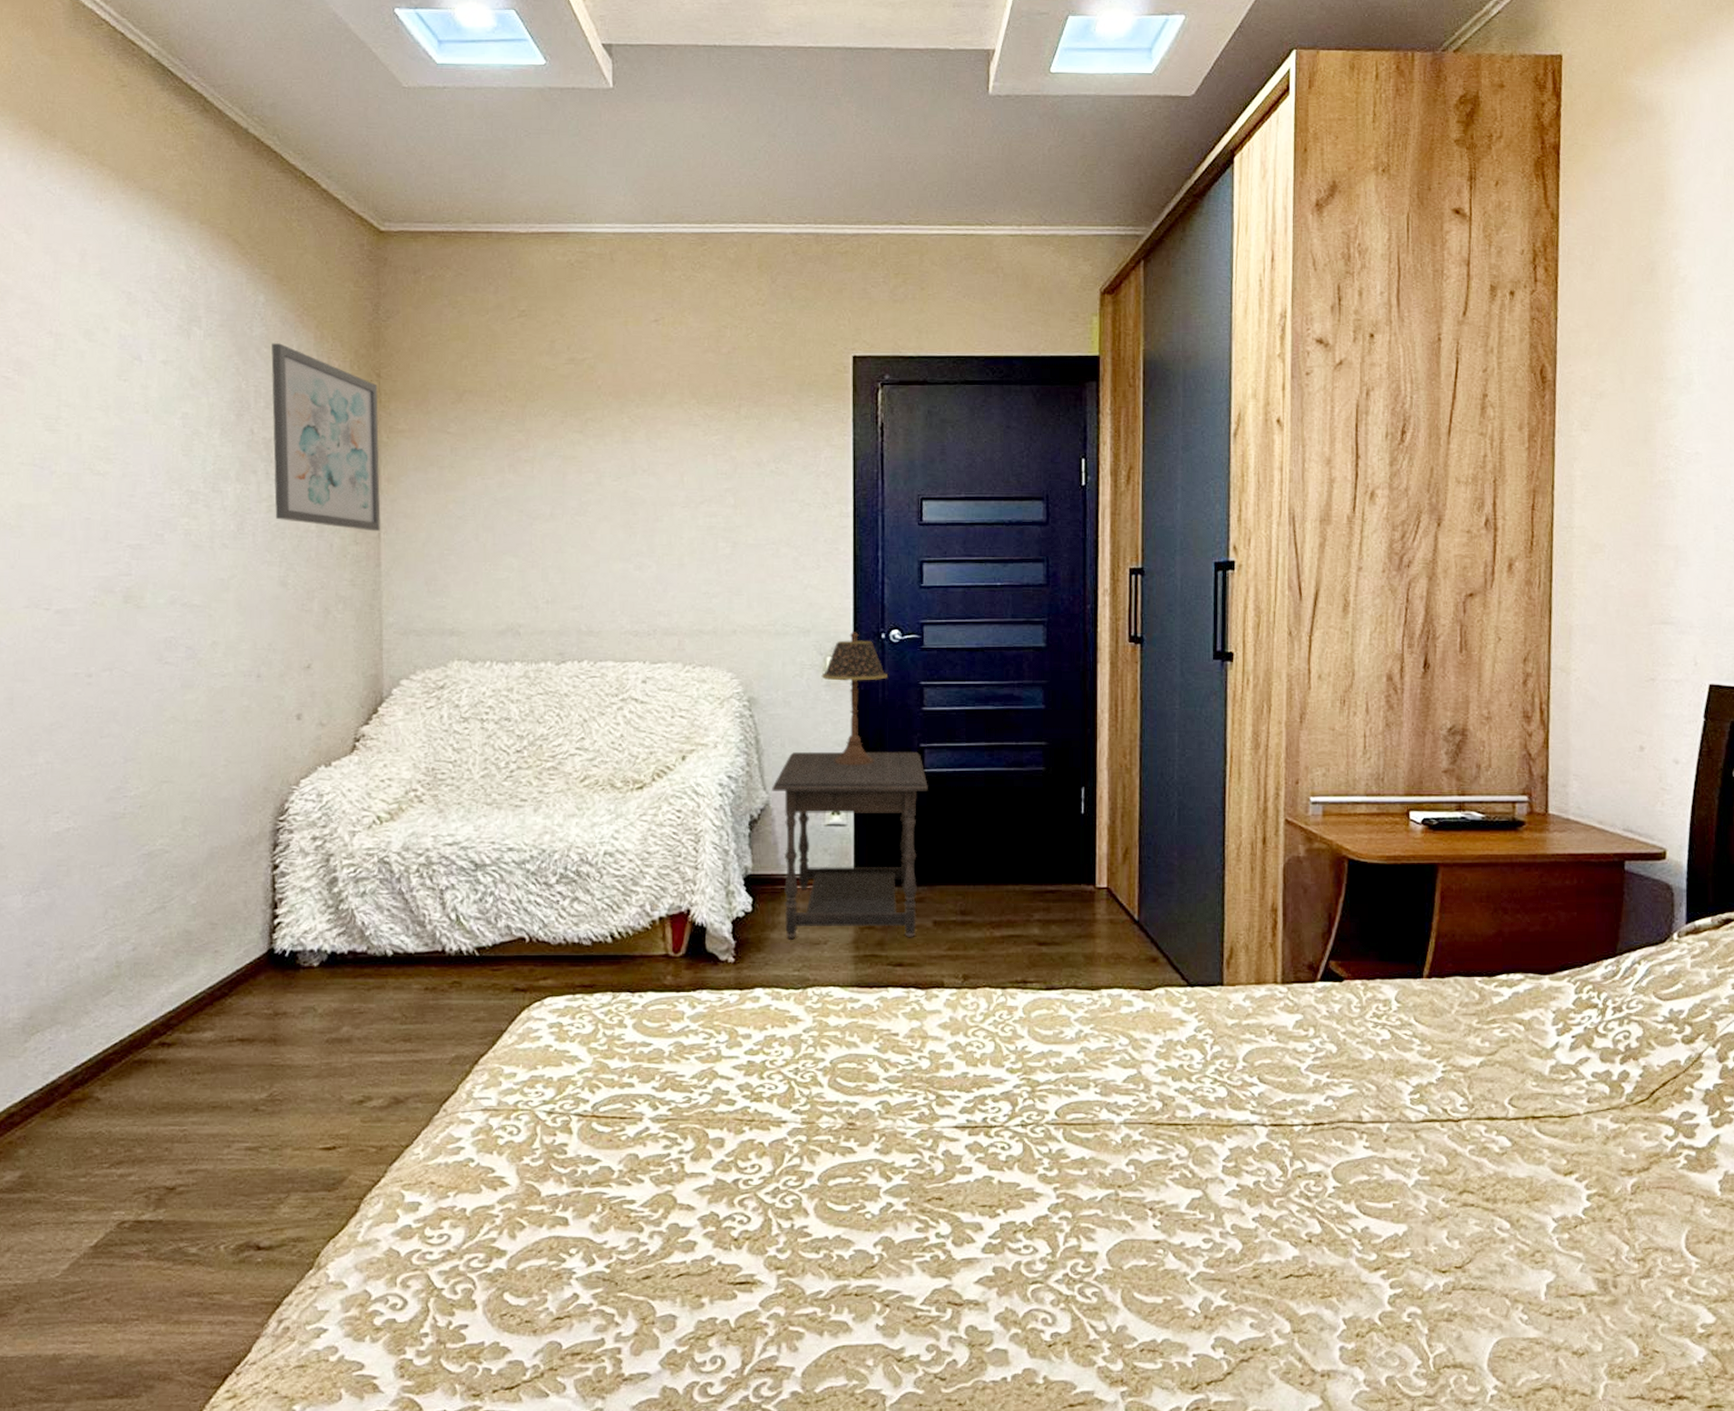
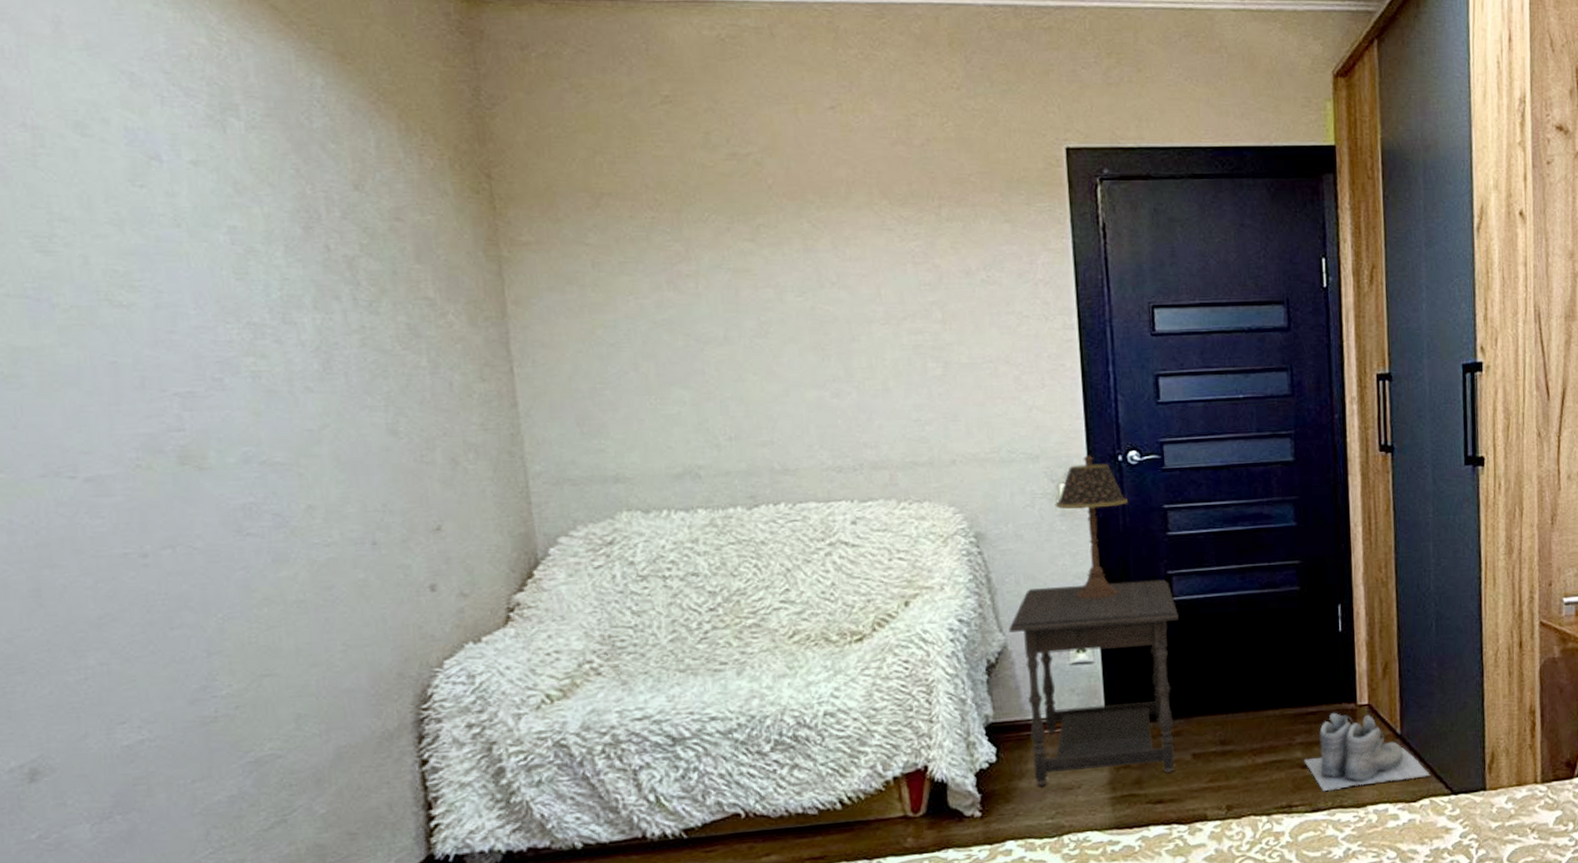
wall art: present [271,343,380,532] -> none [341,137,512,365]
boots: none [1040,892,1167,971] -> present [1304,712,1431,792]

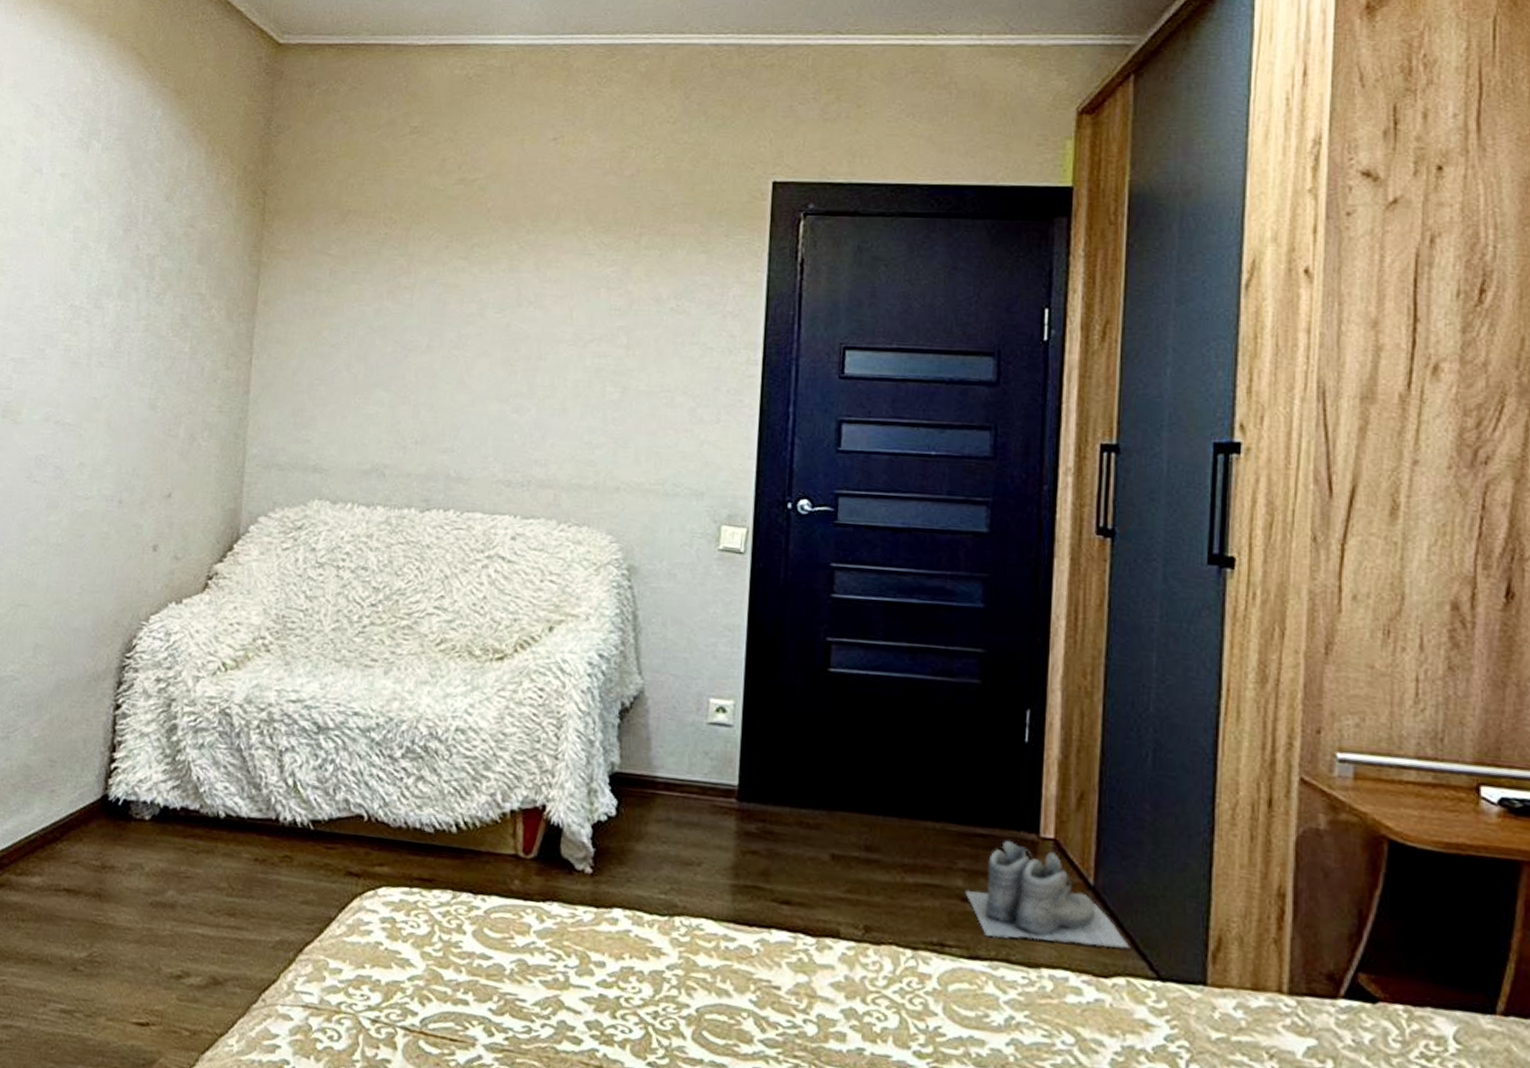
side table: present [1009,579,1179,787] -> none [648,634,834,872]
table lamp: present [1055,455,1128,600] -> none [713,498,792,657]

